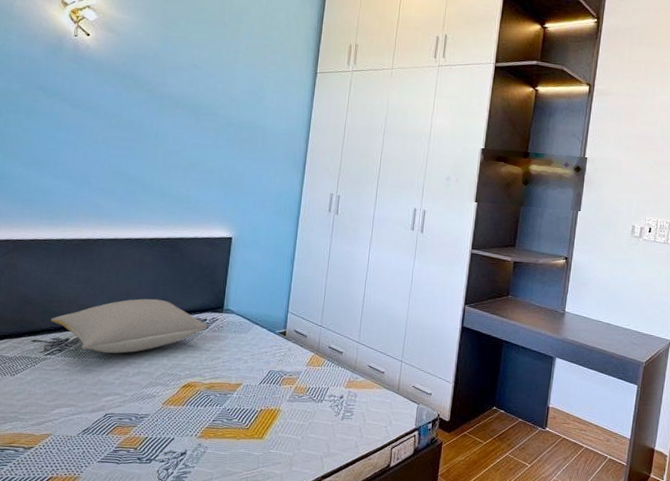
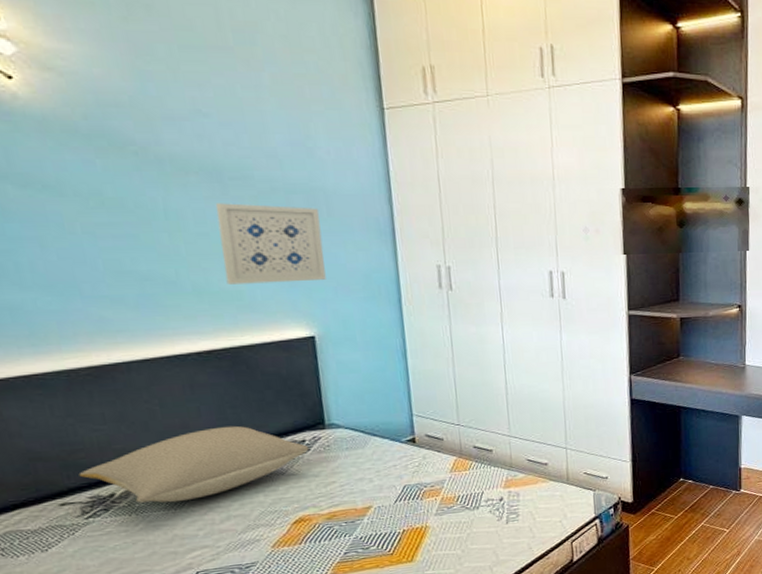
wall art: none [182,130,257,195] -> present [215,203,326,285]

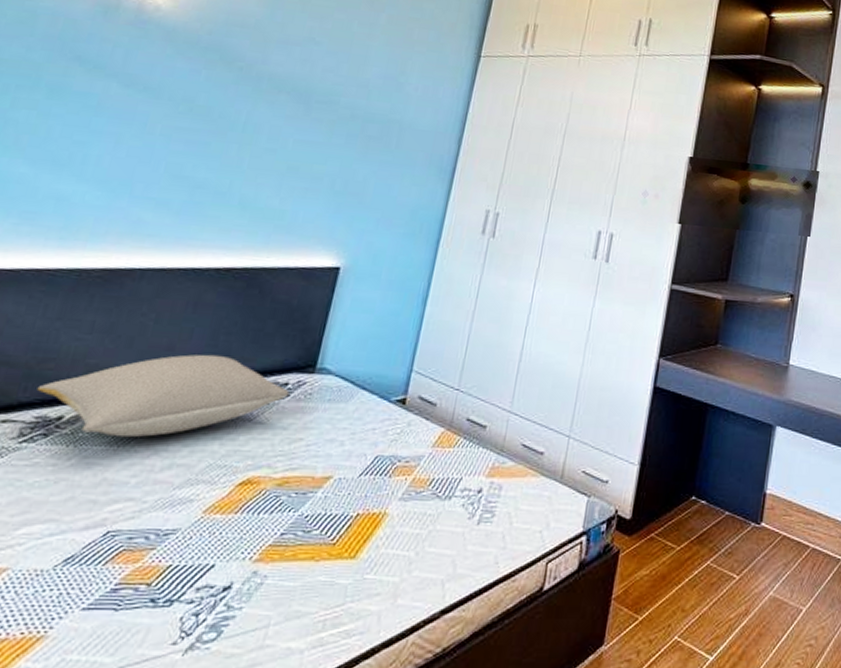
wall art: present [215,203,326,285] -> none [274,123,390,210]

